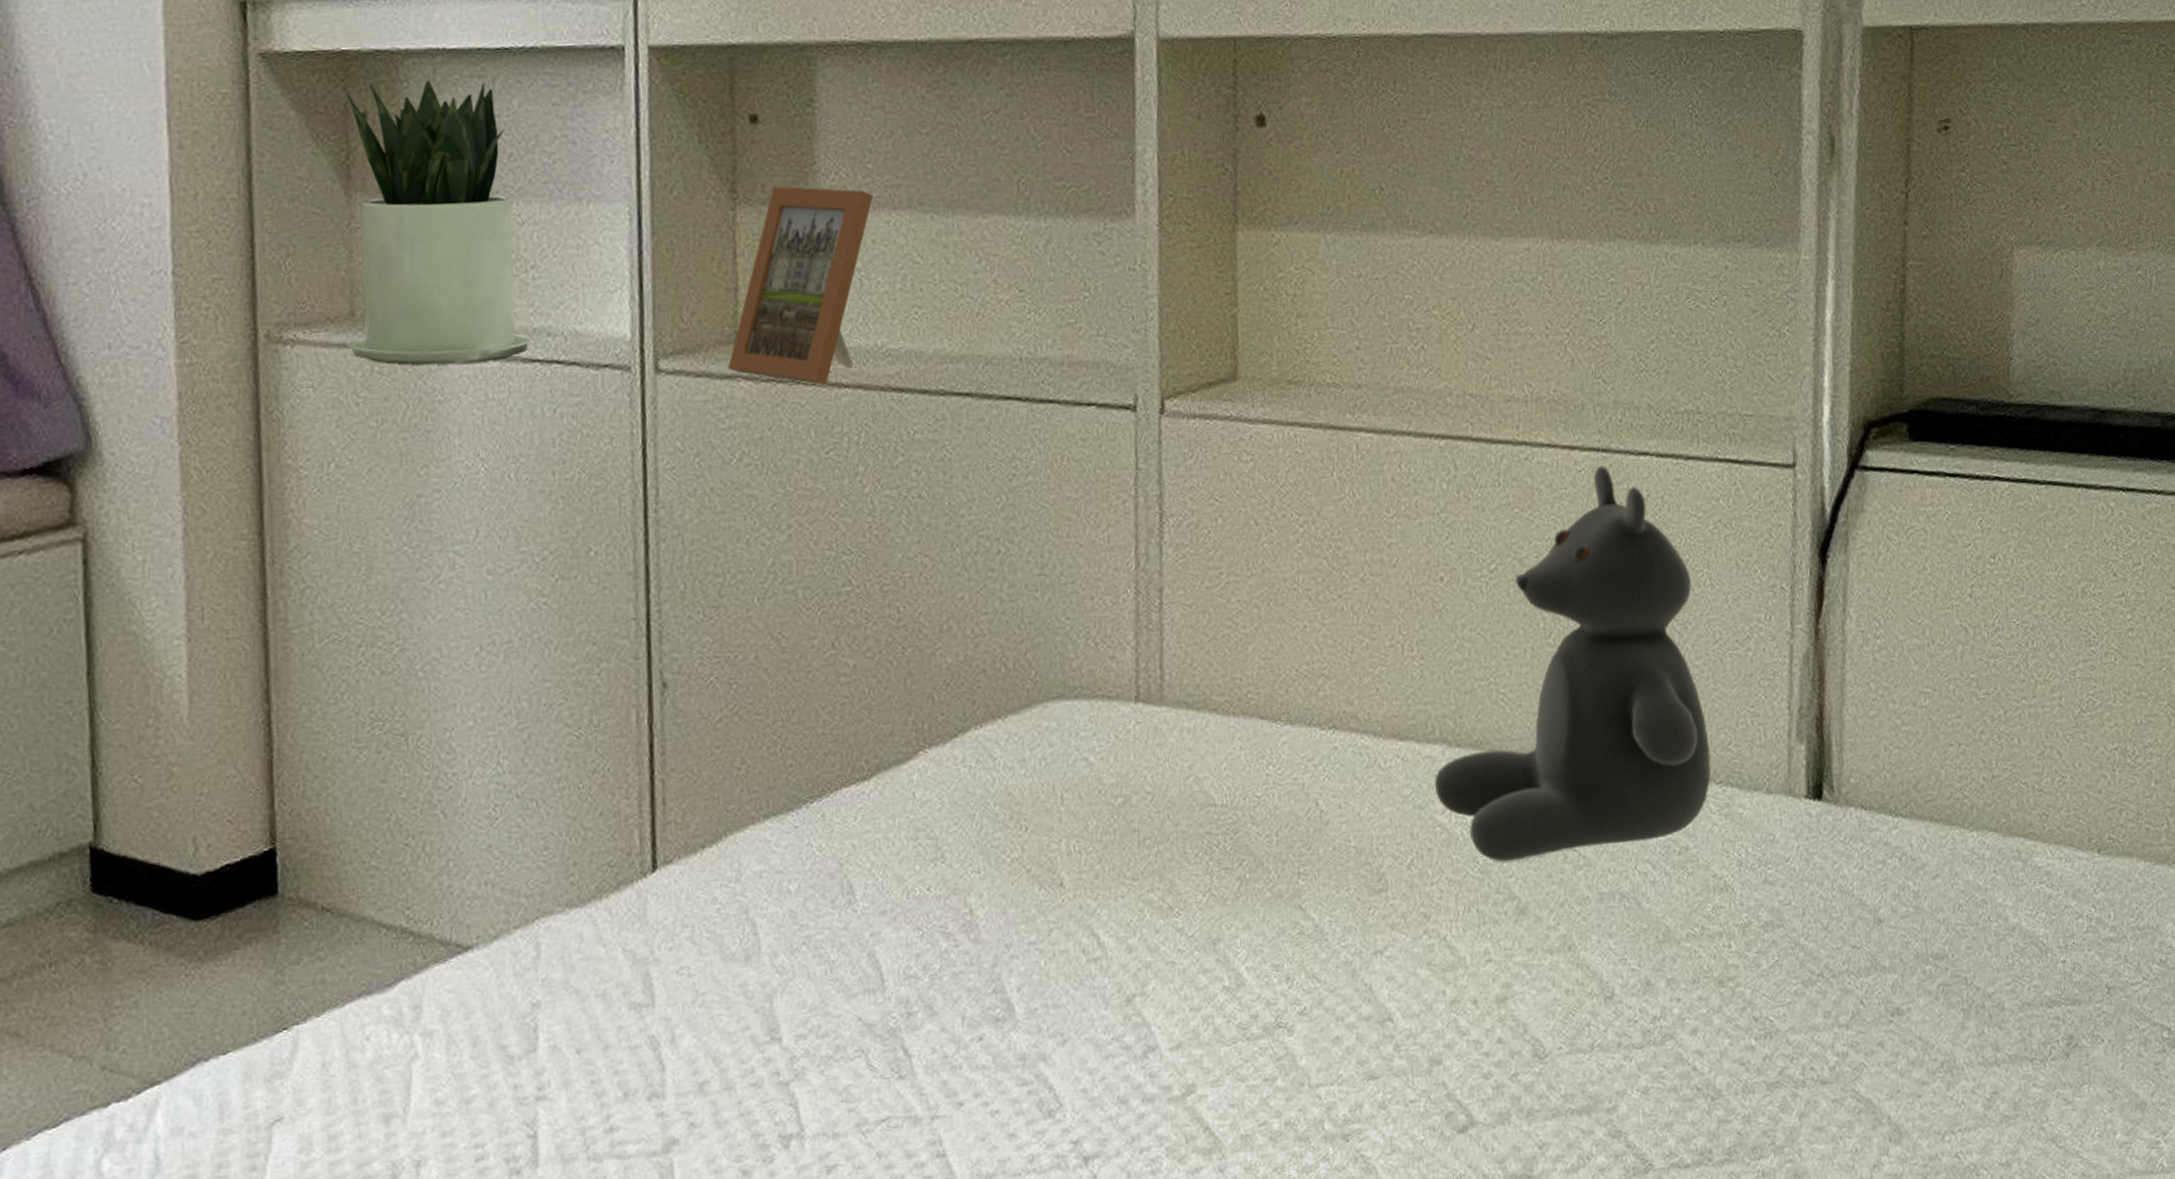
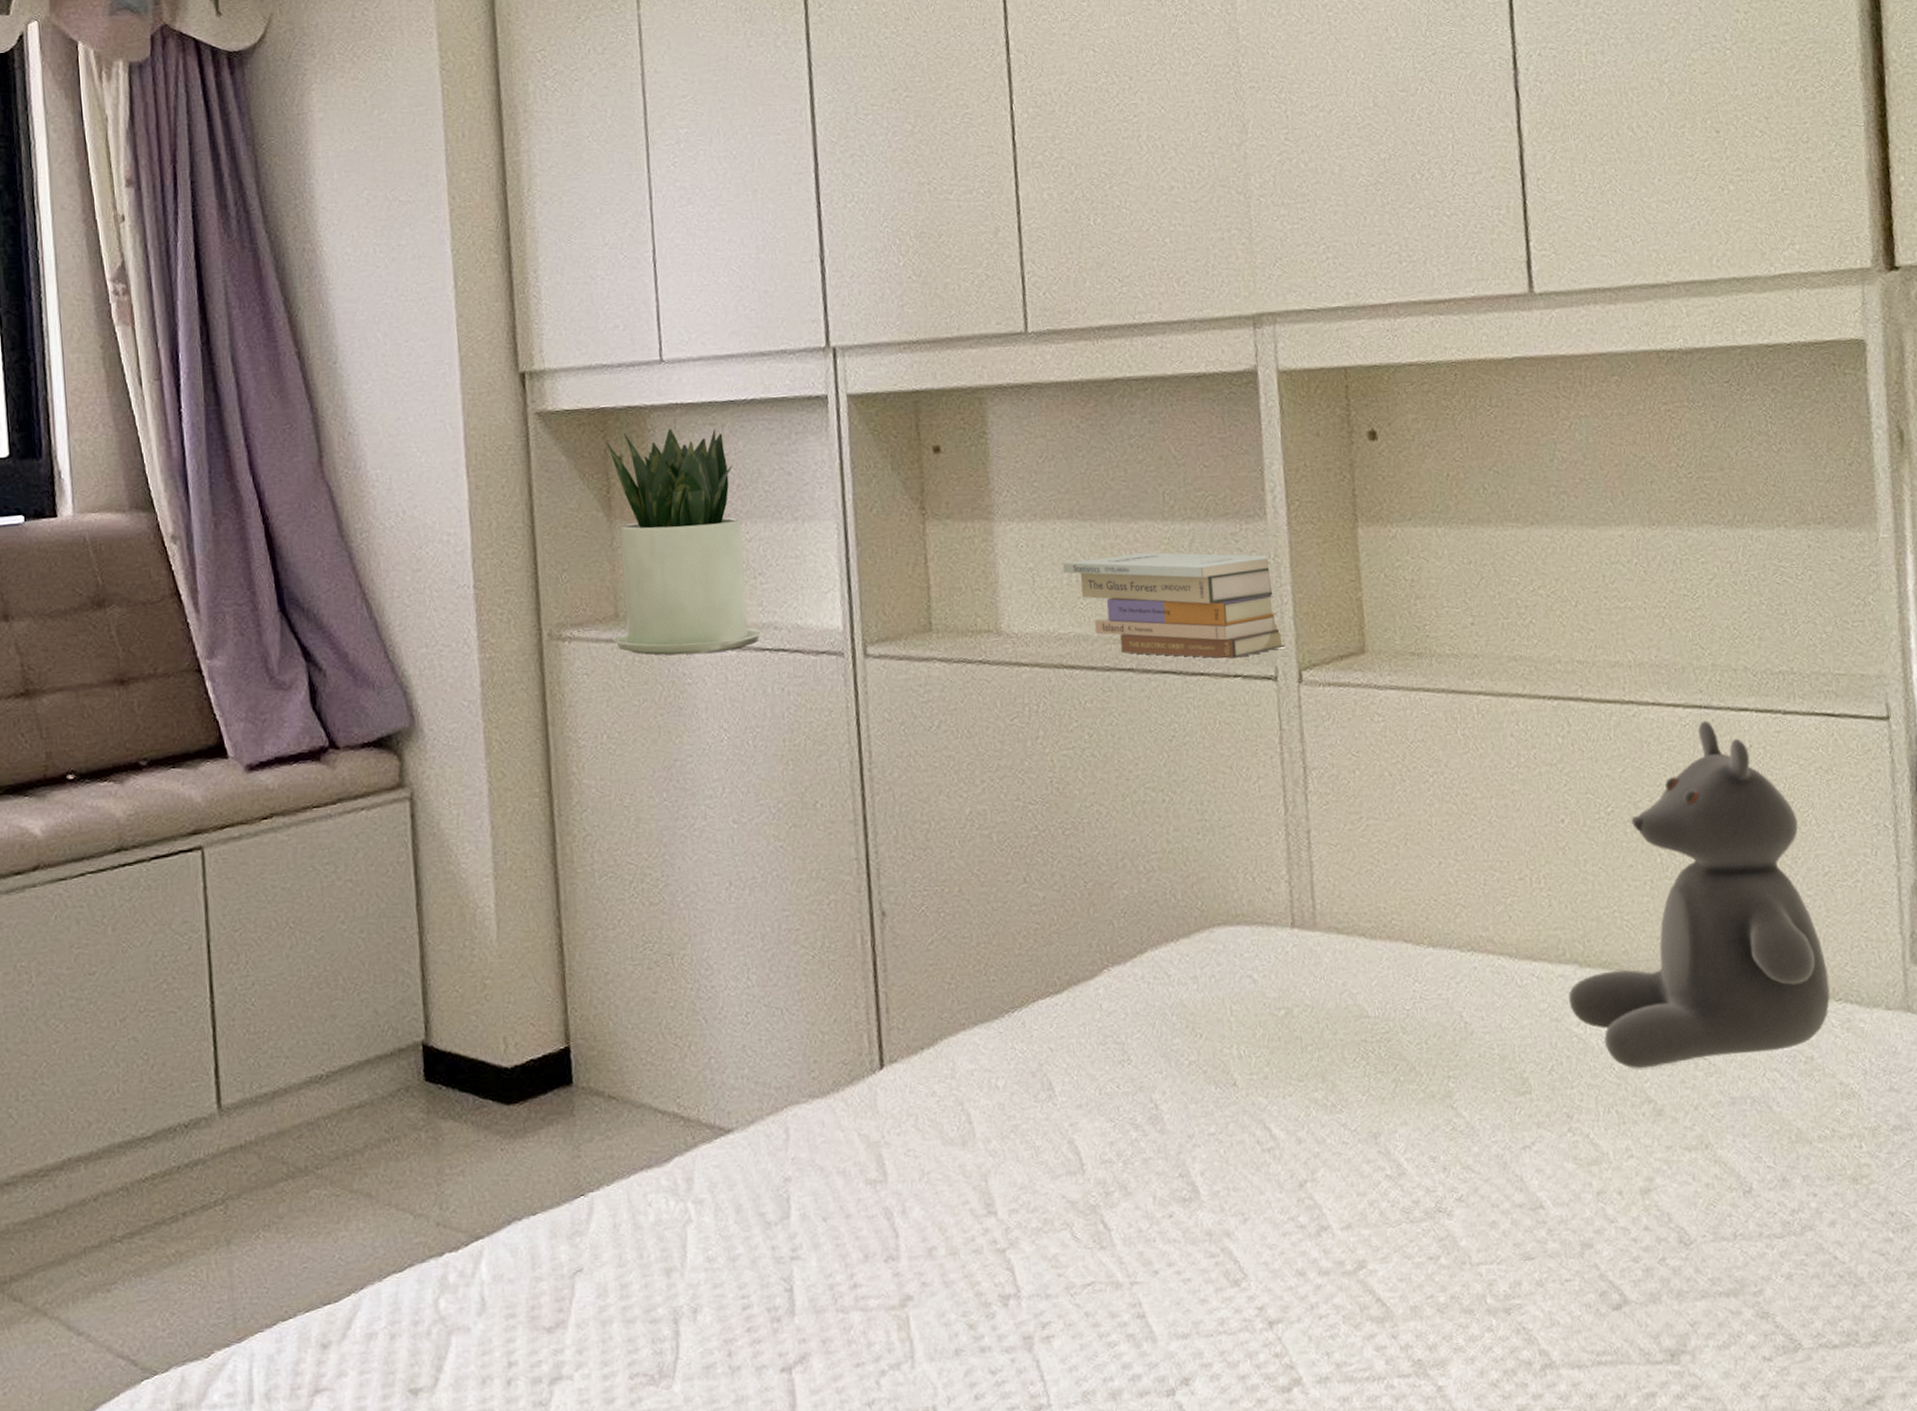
picture frame: present [727,186,873,385] -> none [924,503,1040,664]
books: none [896,252,1148,384] -> present [1062,552,1286,659]

